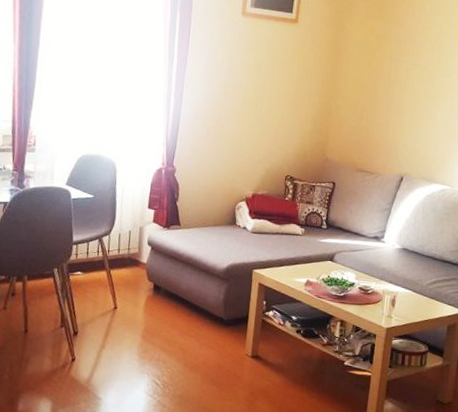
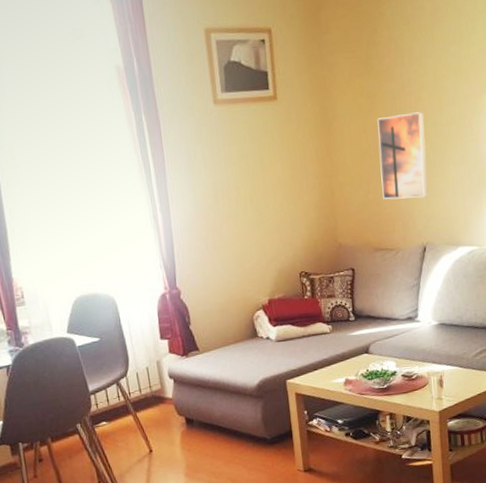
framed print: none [373,57,424,134] -> present [377,112,428,200]

